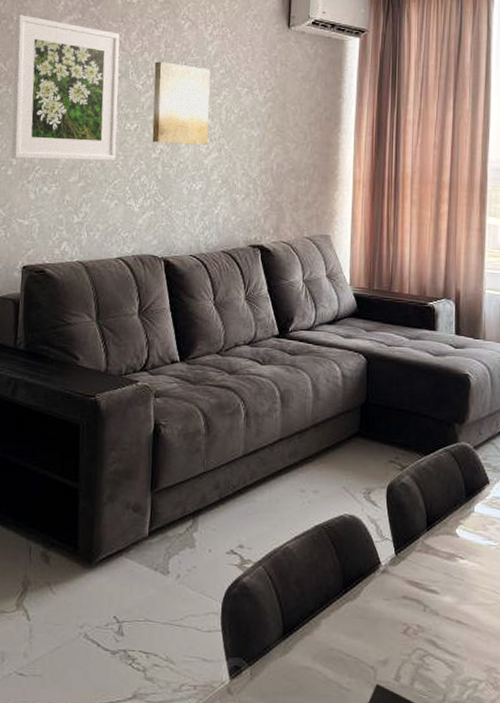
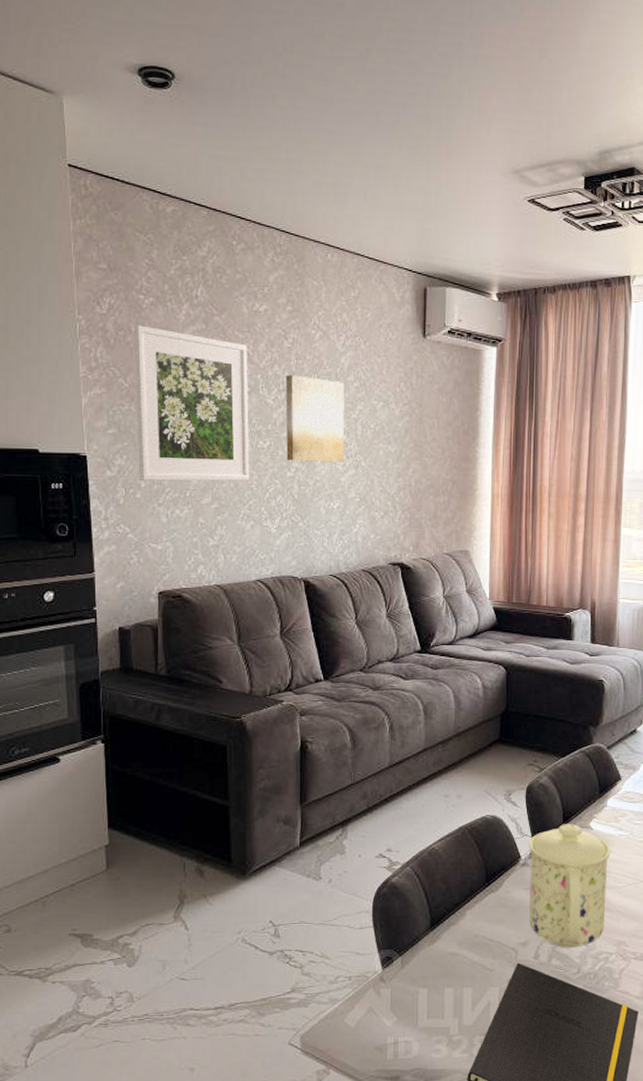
mug: none [389,529,479,671] -> present [528,824,611,948]

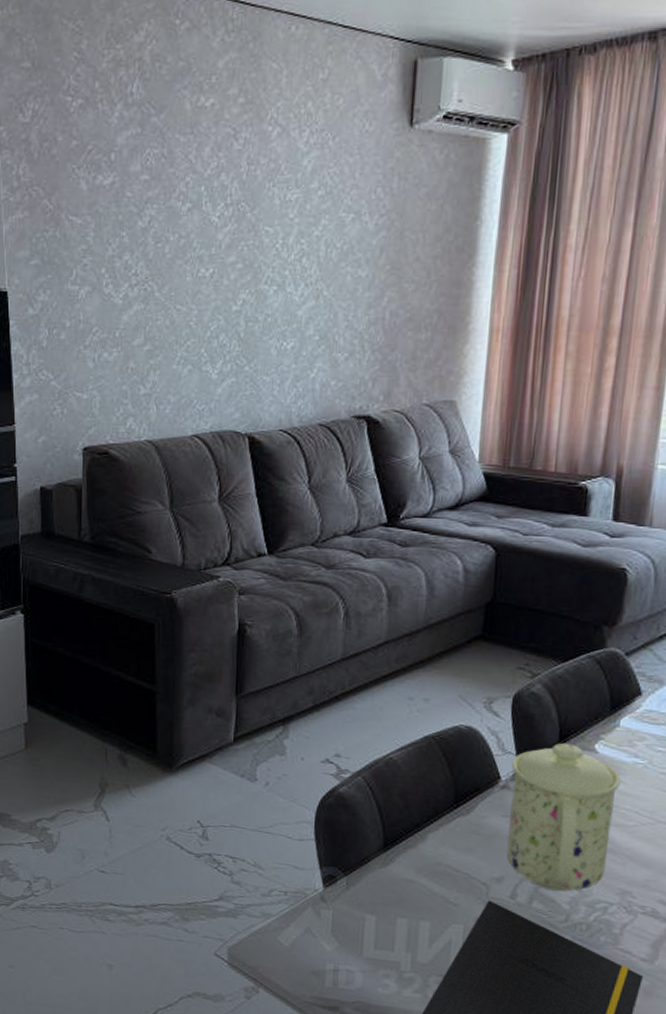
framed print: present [133,325,250,482] -> none [59,133,190,319]
wall art: present [285,375,345,462] -> none [232,184,306,292]

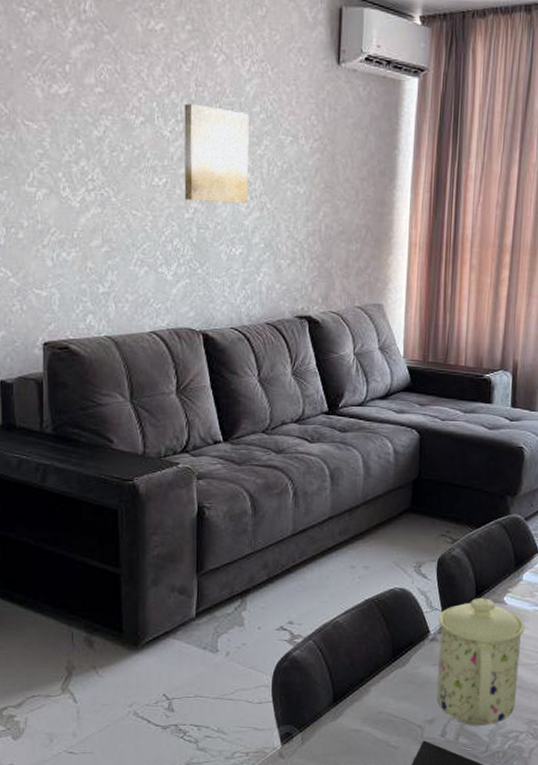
wall art: none [232,184,306,292] -> present [183,103,249,203]

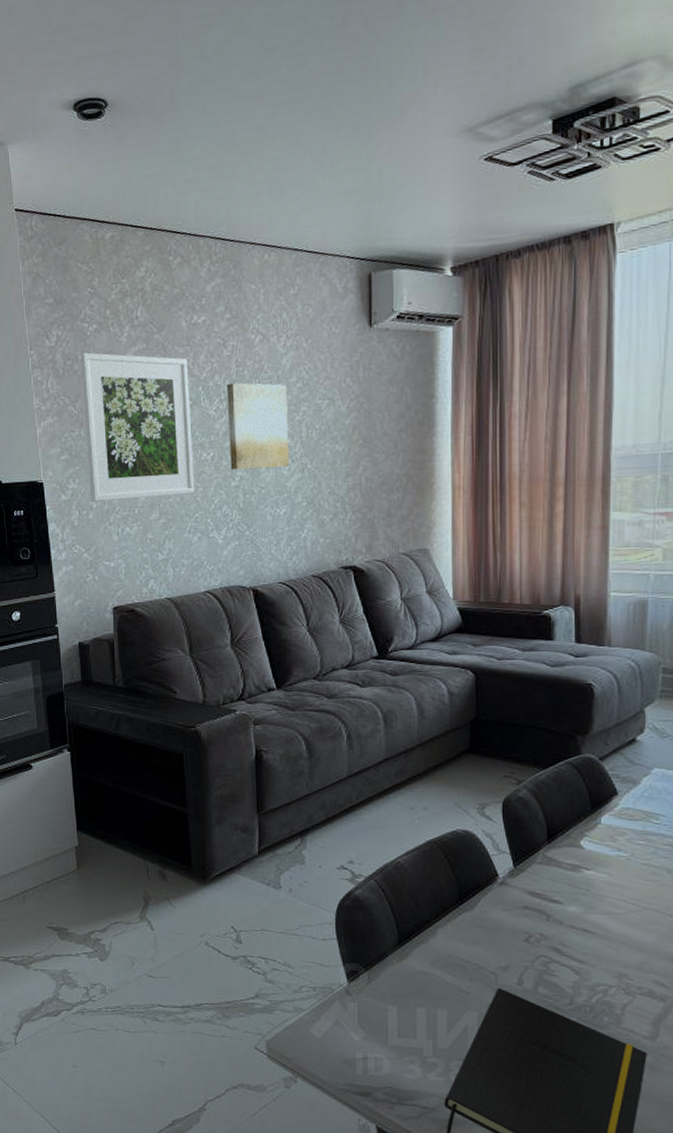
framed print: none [13,42,144,223] -> present [79,352,195,502]
mug: present [437,598,525,726] -> none [507,842,607,977]

